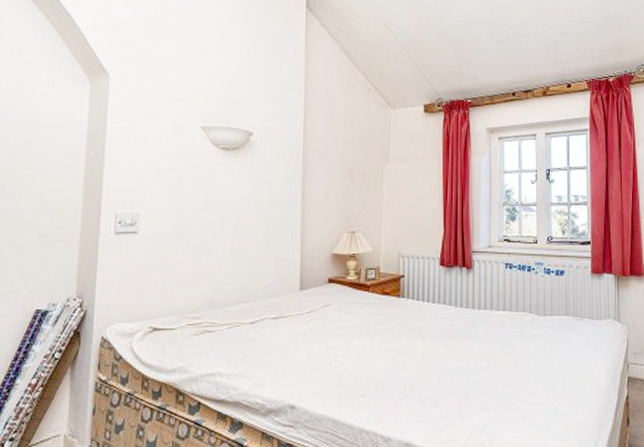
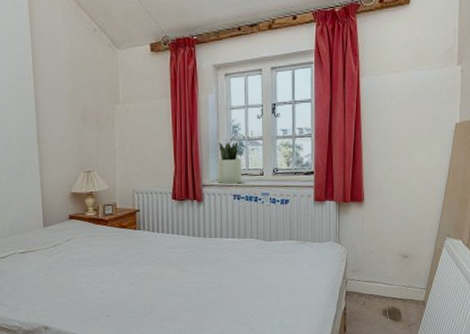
planter: none [487,206,517,251] -> present [216,141,244,184]

